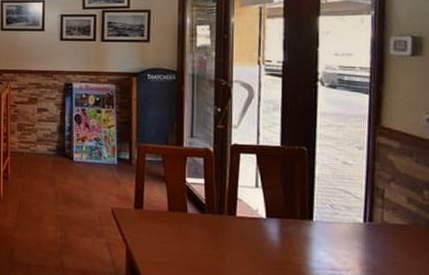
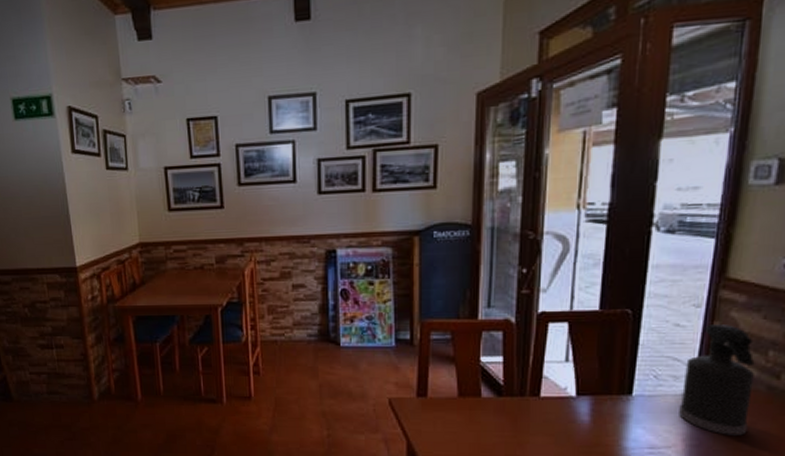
spray bottle: none [354,164,414,265] -> present [679,324,755,436]

